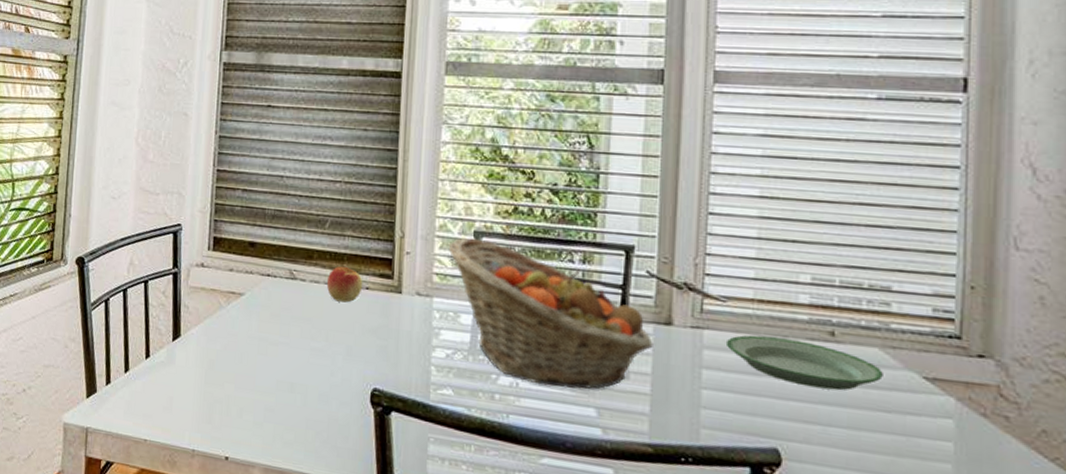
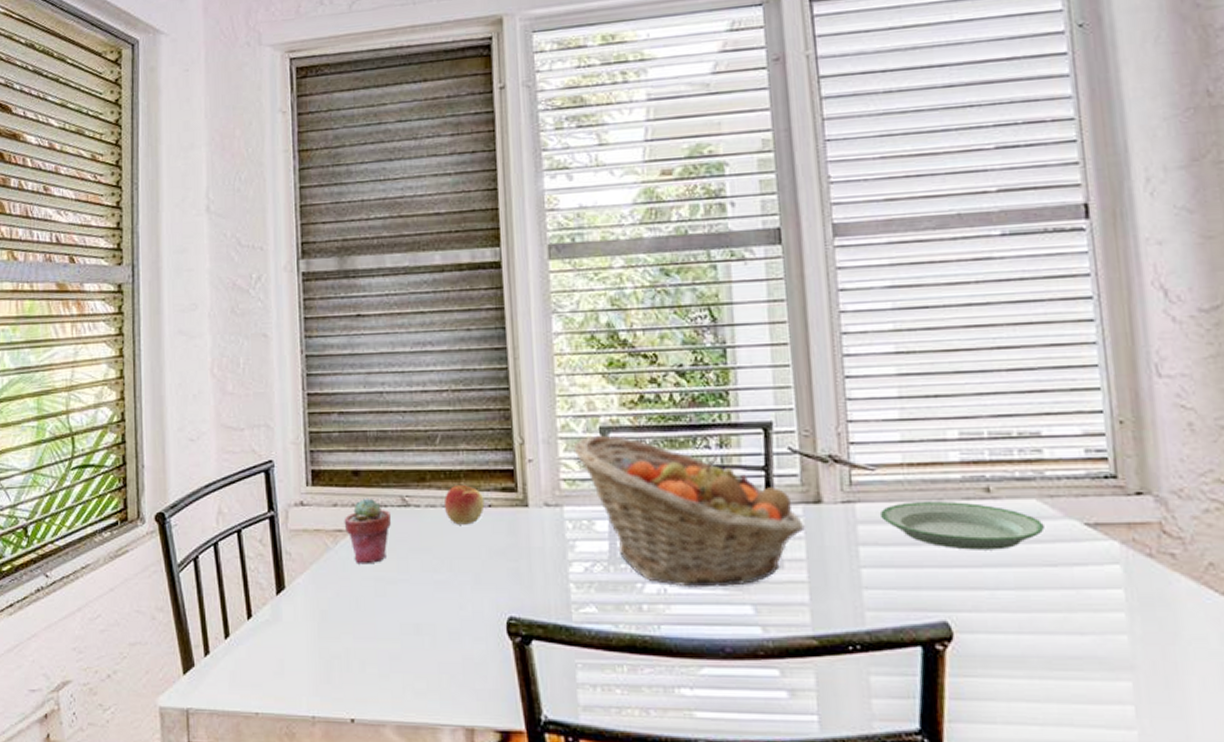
potted succulent: none [237,267,279,326] -> present [344,498,391,565]

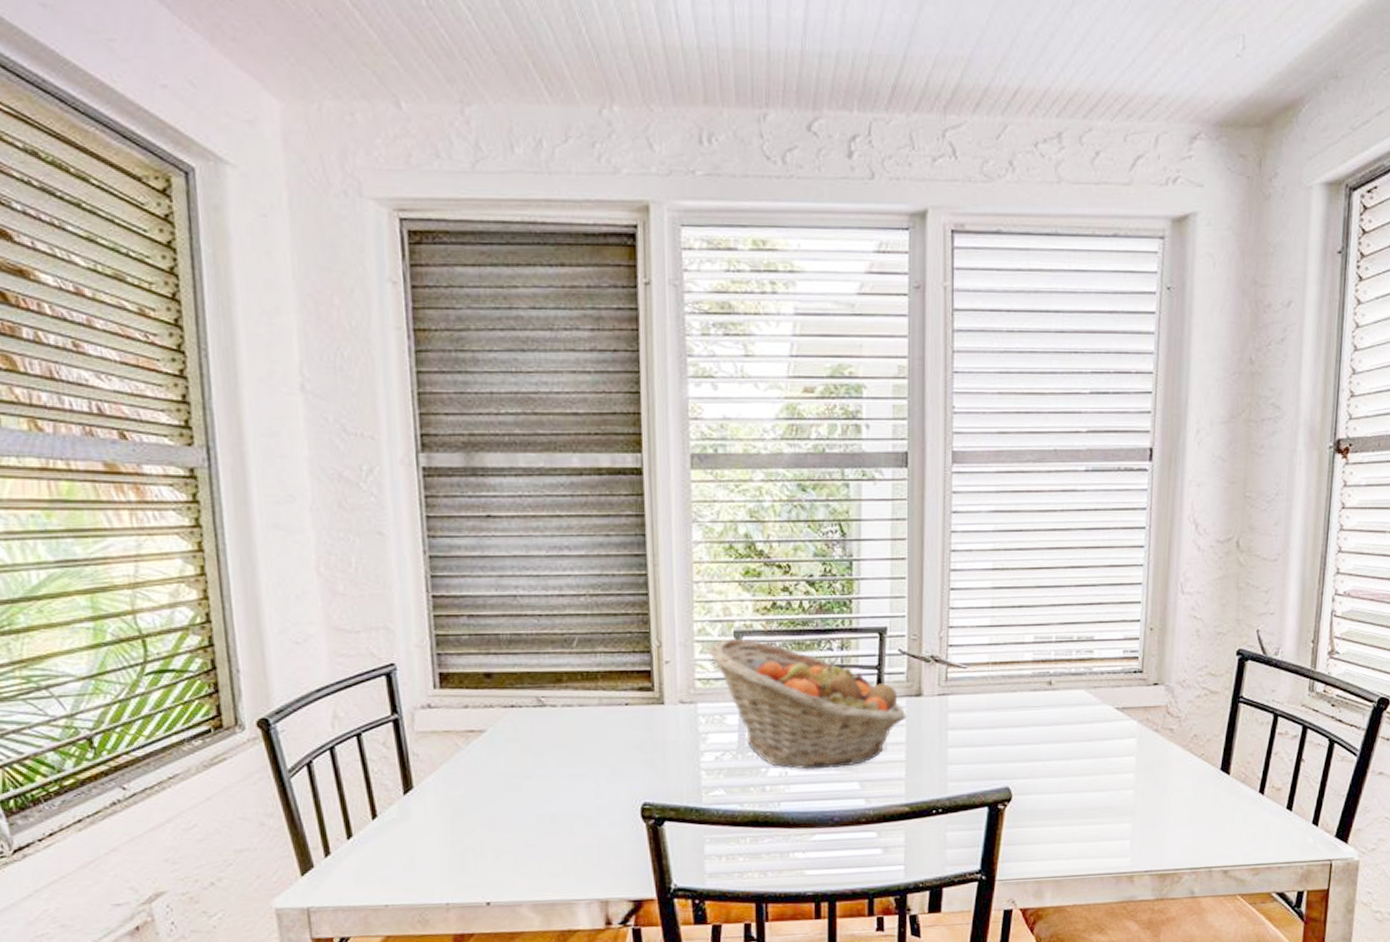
potted succulent: present [344,498,391,565] -> none [476,699,526,763]
apple: present [444,484,485,525] -> none [580,684,622,723]
plate: present [879,502,1045,550] -> none [966,693,1087,731]

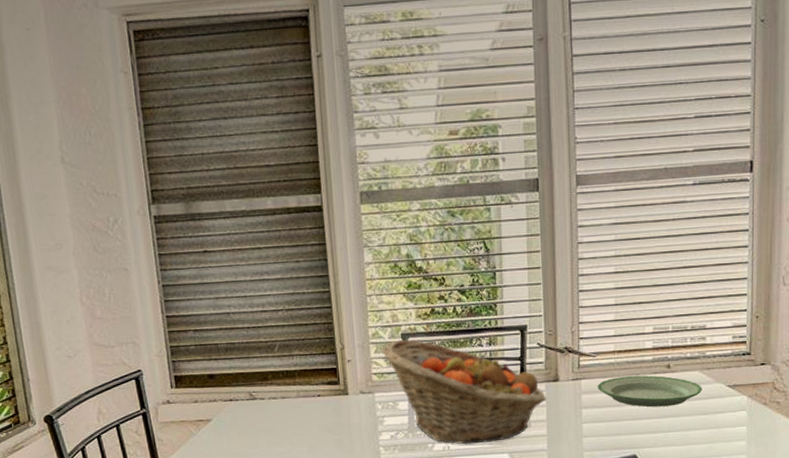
plate: none [966,693,1087,731] -> present [597,375,702,408]

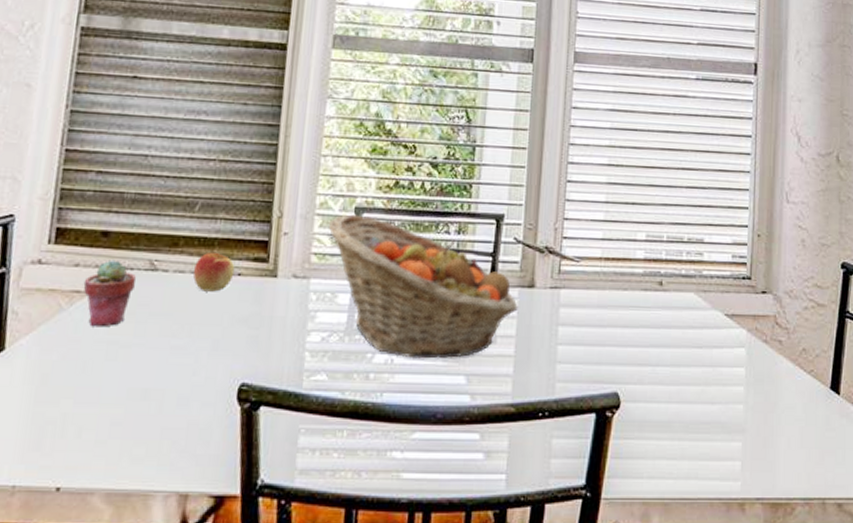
potted succulent: none [204,395,242,445] -> present [83,260,136,327]
apple: none [283,381,315,411] -> present [193,252,235,292]
plate: present [597,375,702,408] -> none [578,290,697,334]

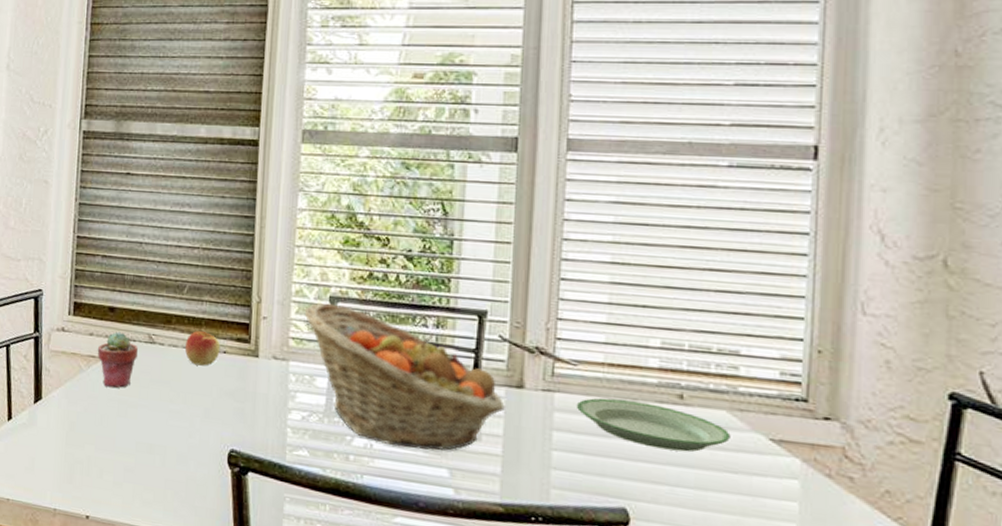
plate: none [578,290,697,334] -> present [576,397,731,452]

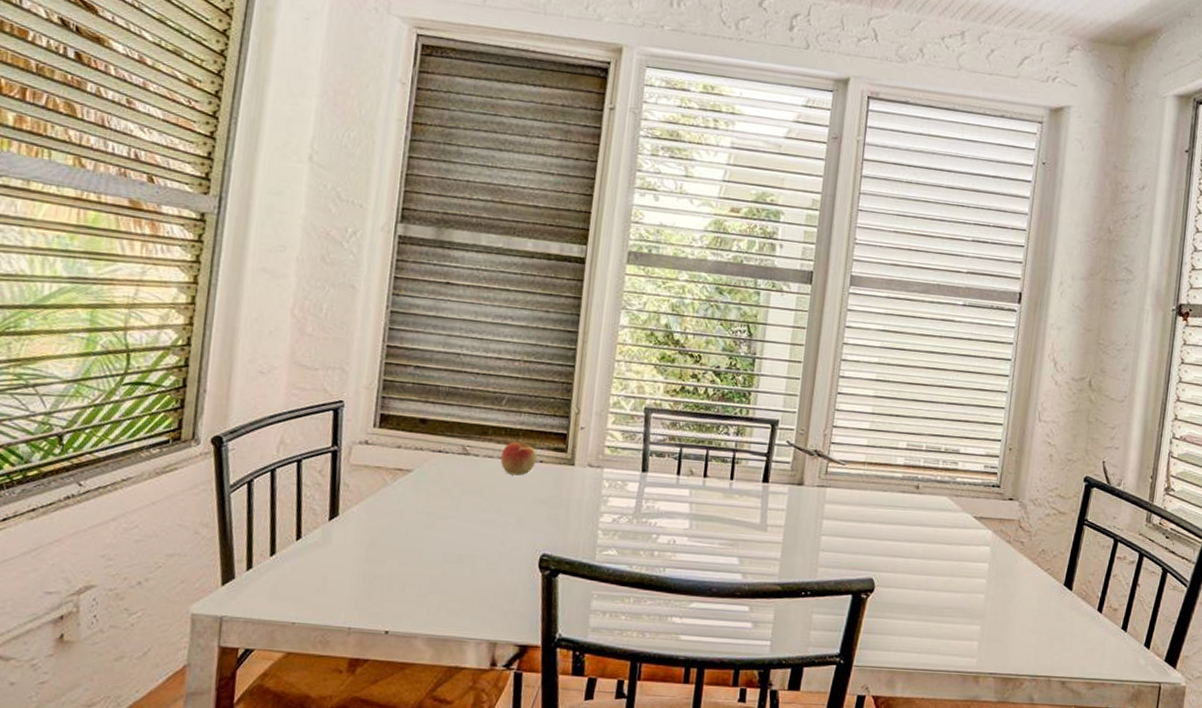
potted succulent: present [97,331,138,388] -> none [405,443,450,501]
fruit basket: present [304,303,505,451] -> none [620,414,788,542]
plate: present [576,397,731,452] -> none [842,490,949,531]

